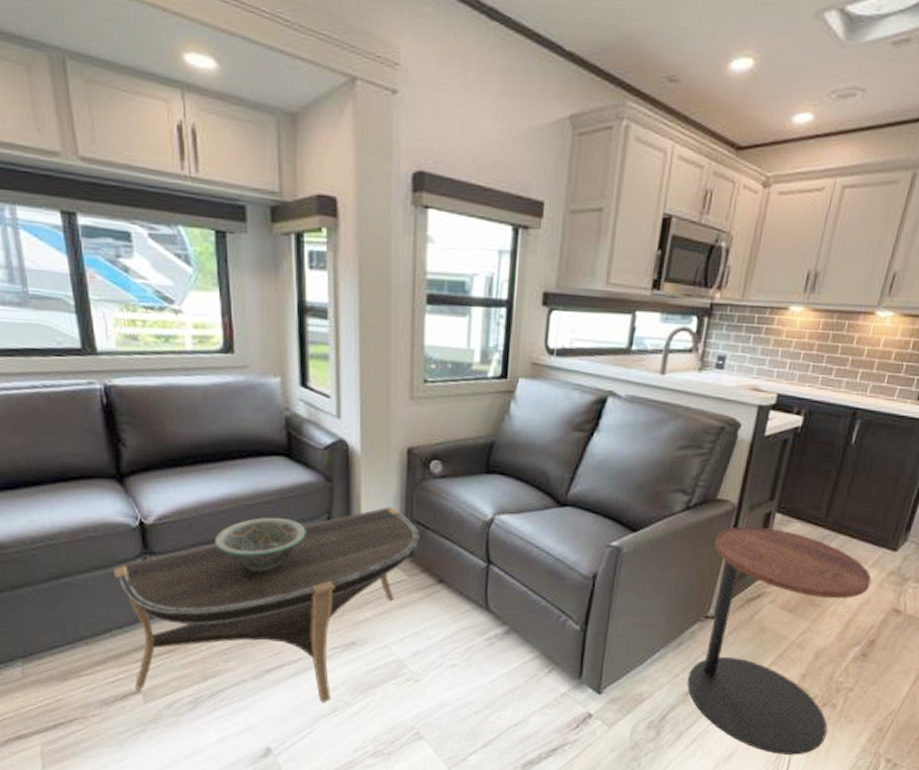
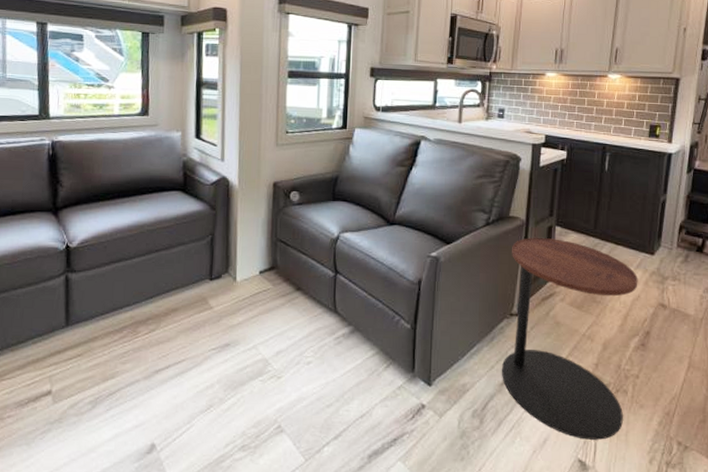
coffee table: present [114,507,420,702] -> none [41,229,282,399]
decorative bowl: present [215,517,306,571] -> none [123,239,194,284]

